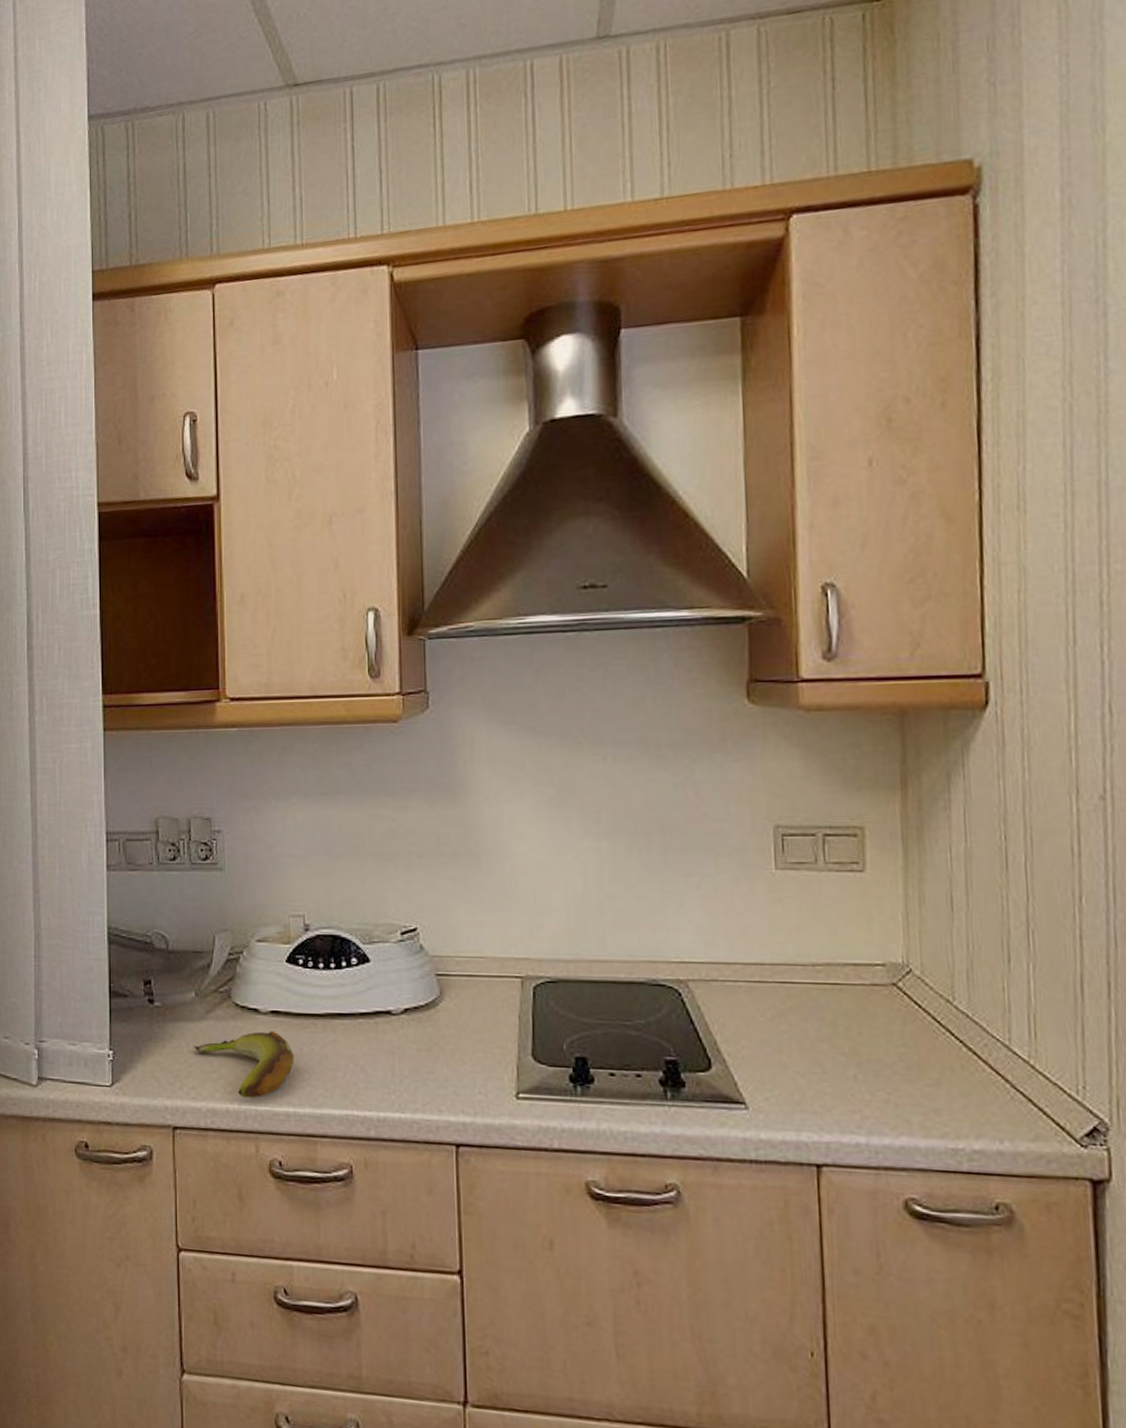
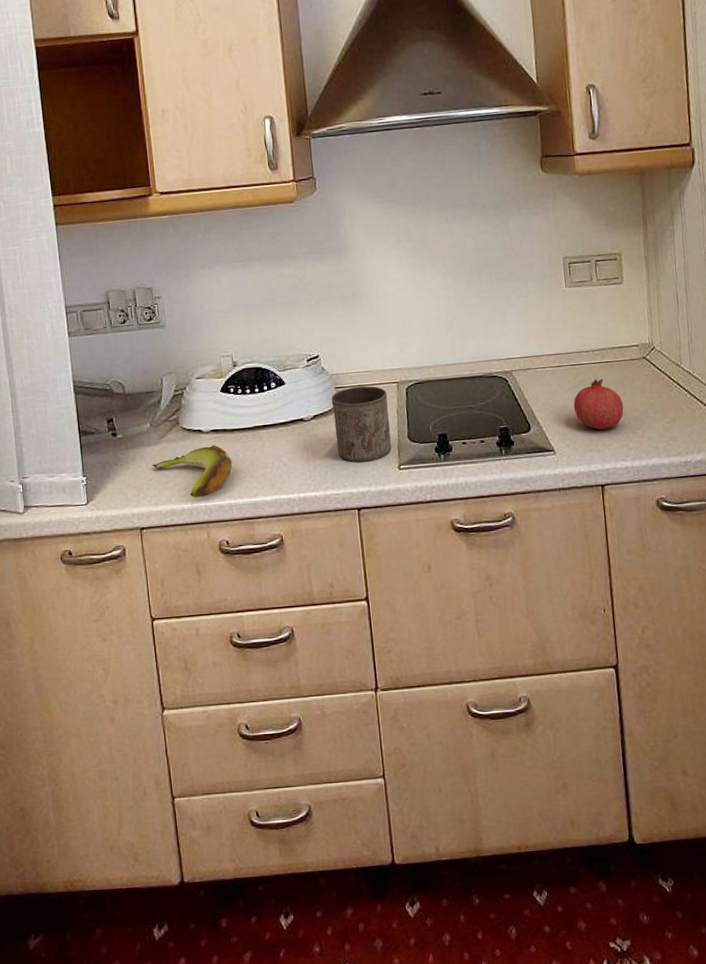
cup: none [429,976,508,1083] -> present [331,386,392,463]
fruit: none [778,1005,858,1083] -> present [573,378,624,430]

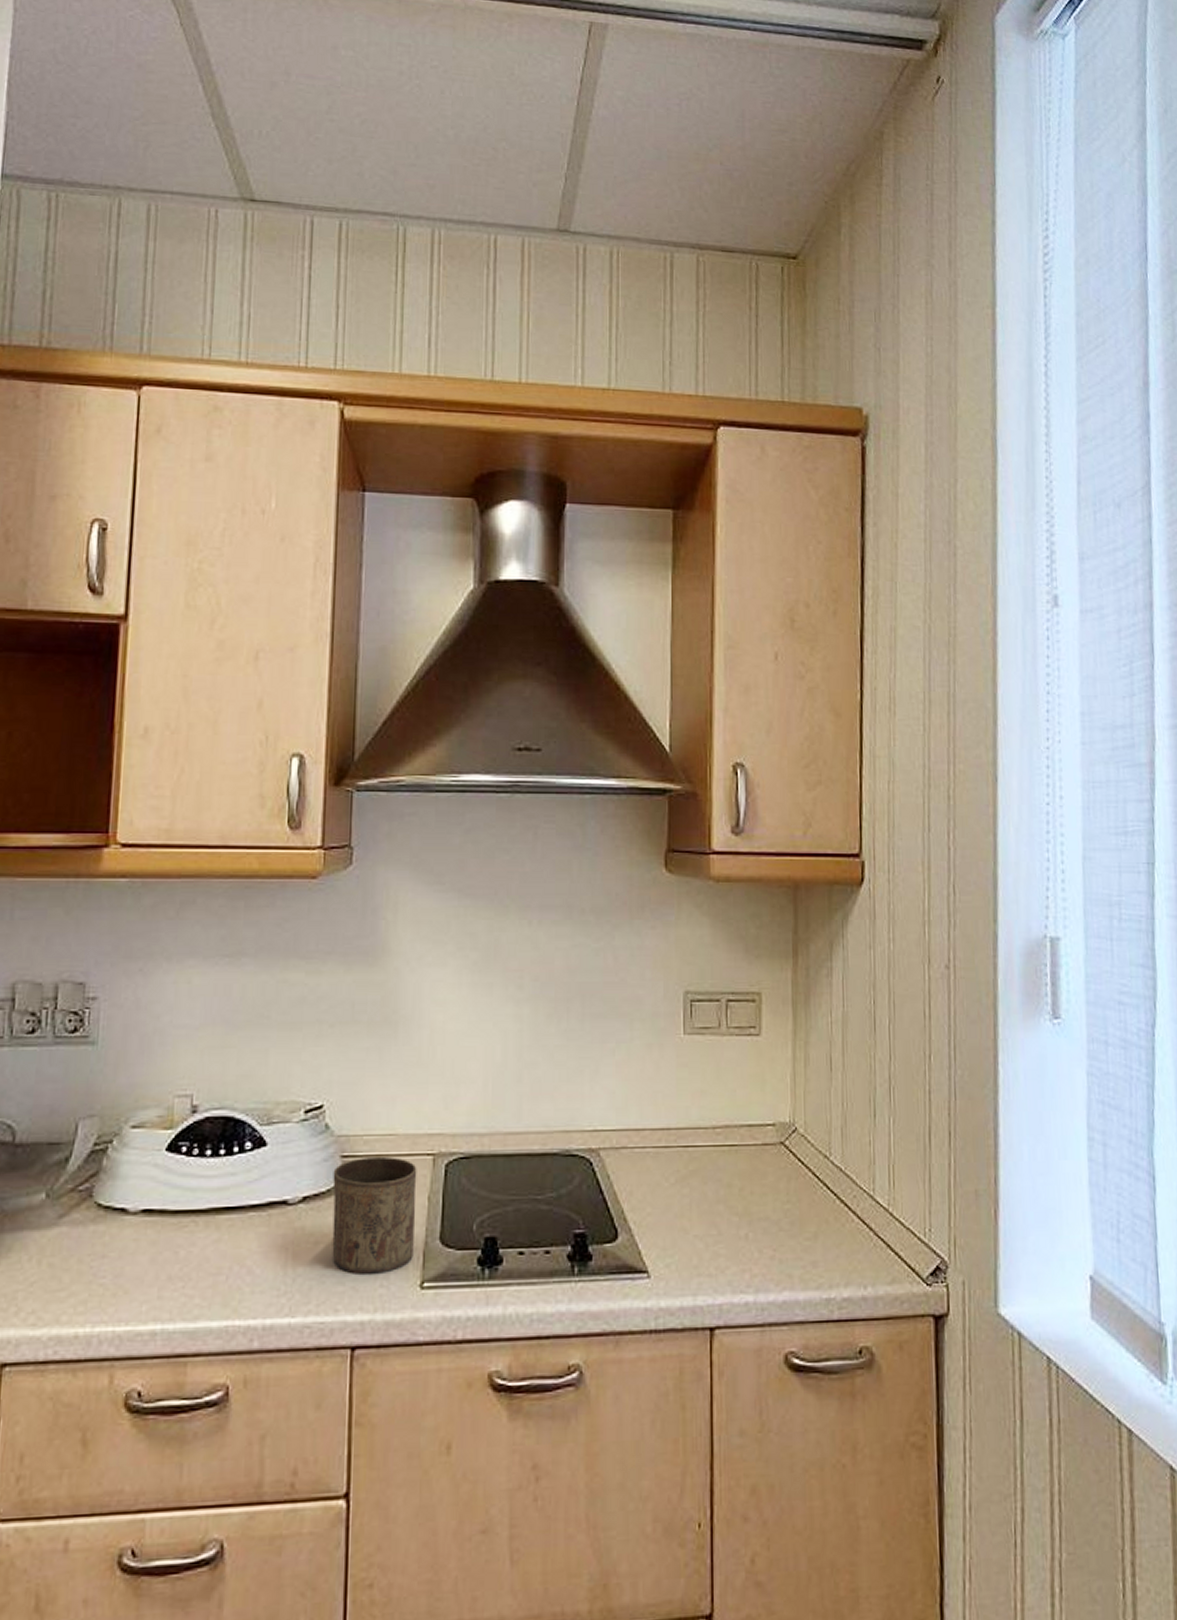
banana: present [152,445,233,498] -> none [38,1233,168,1318]
fruit: present [573,378,624,430] -> none [680,1167,749,1244]

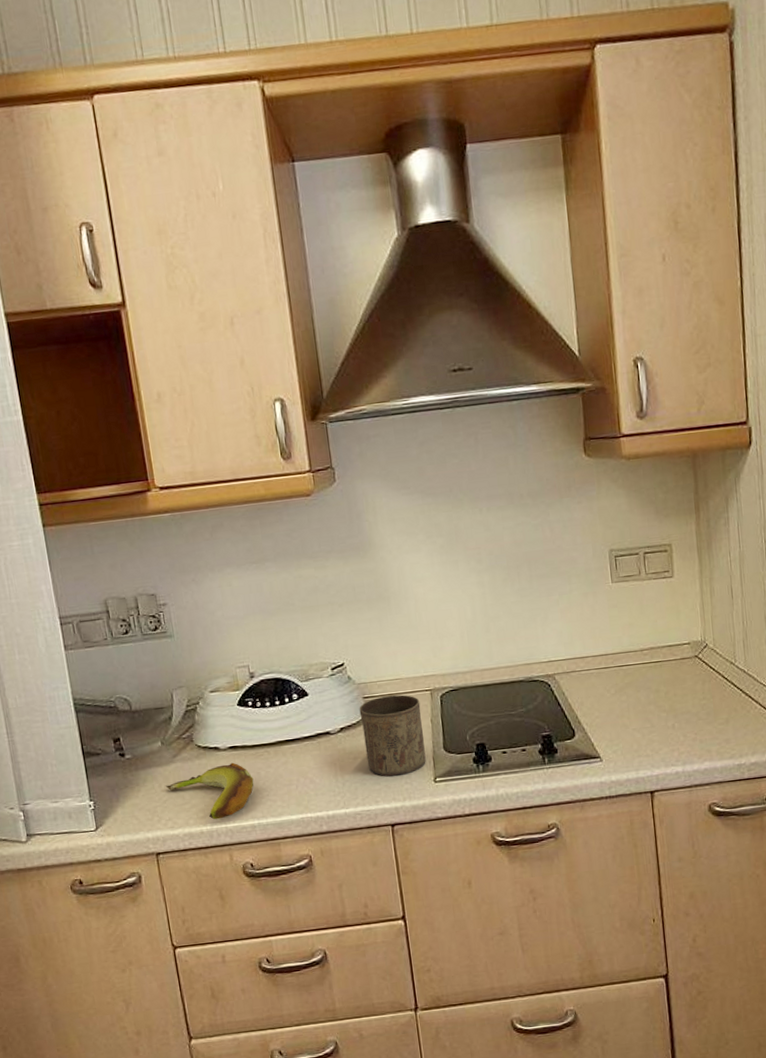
banana: none [38,1233,168,1318] -> present [166,762,254,820]

